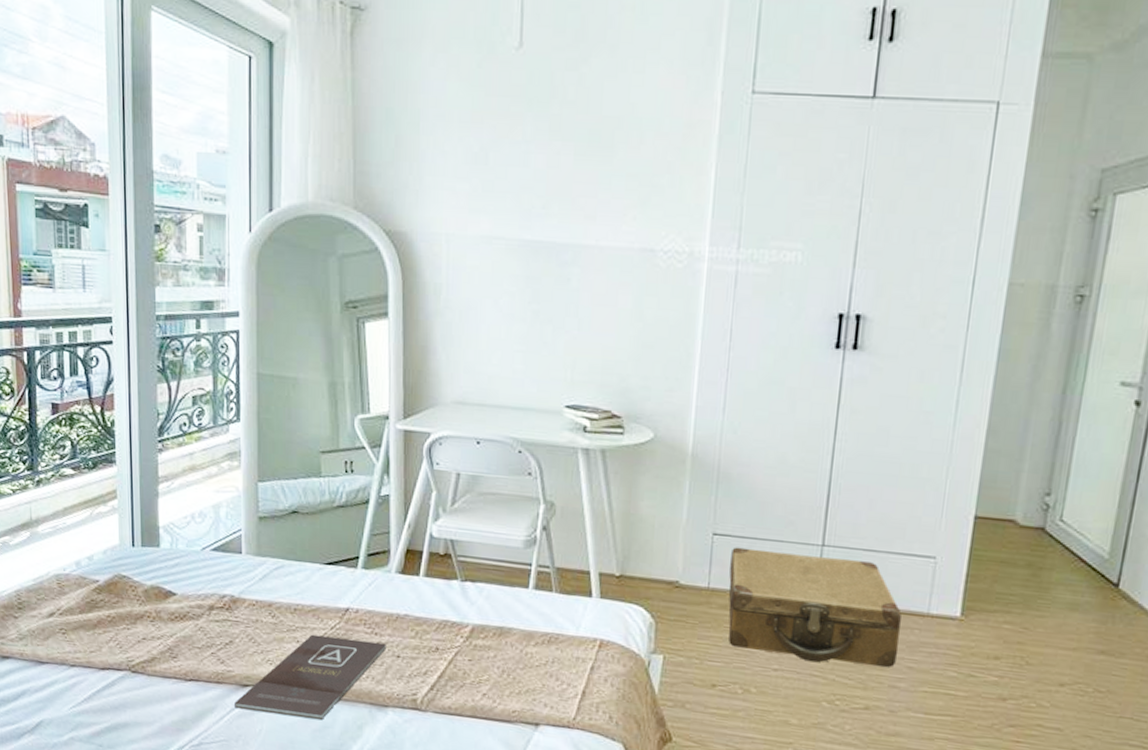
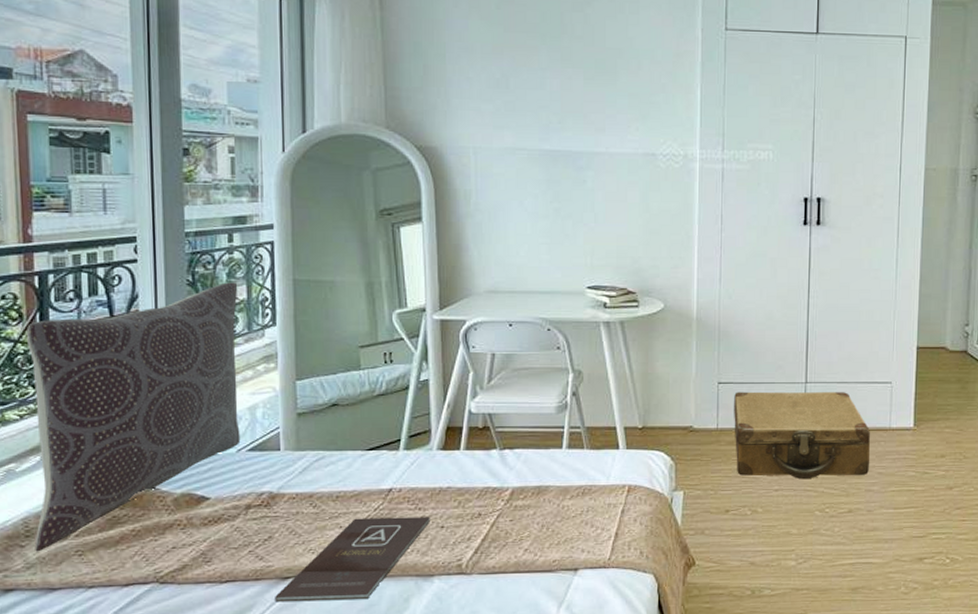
pillow: none [18,371,205,625] -> present [27,282,241,552]

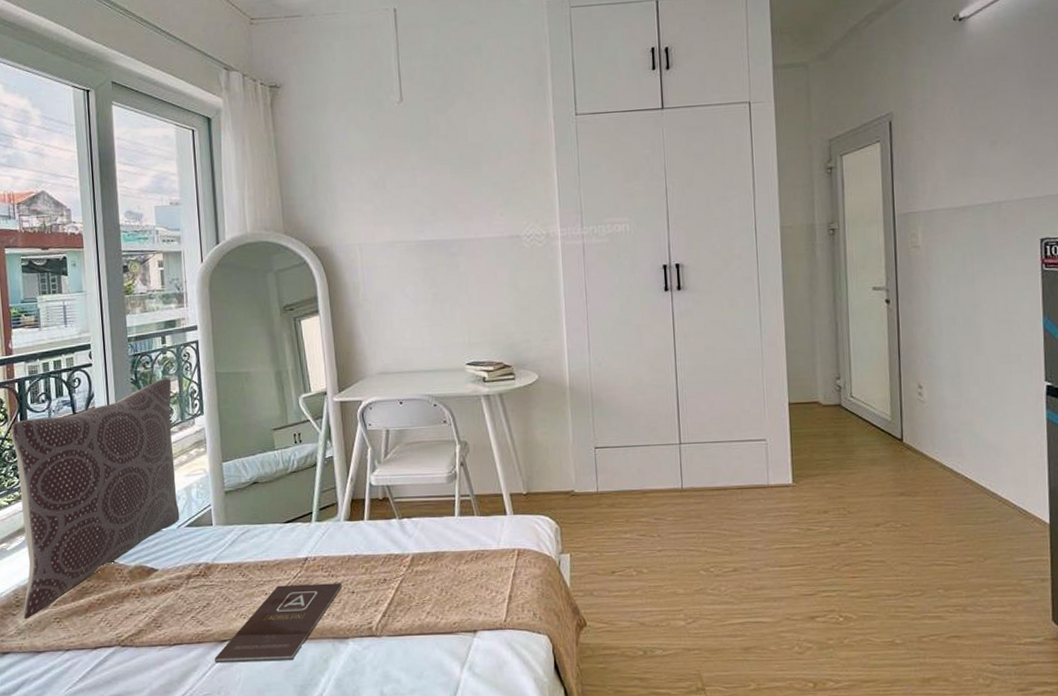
suitcase: present [734,391,870,480] -> none [611,451,751,540]

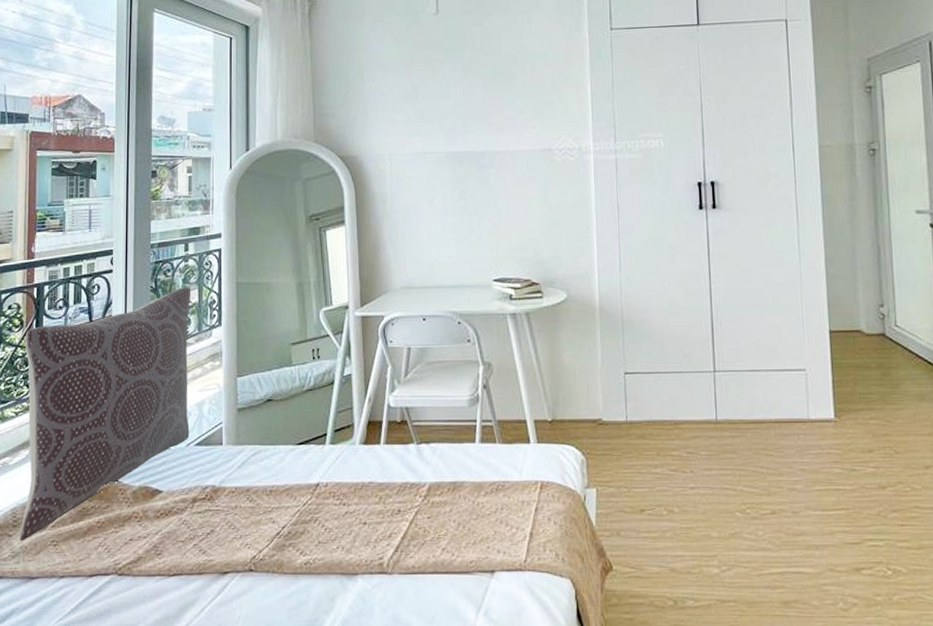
book: present [215,583,342,662] -> none [215,512,354,597]

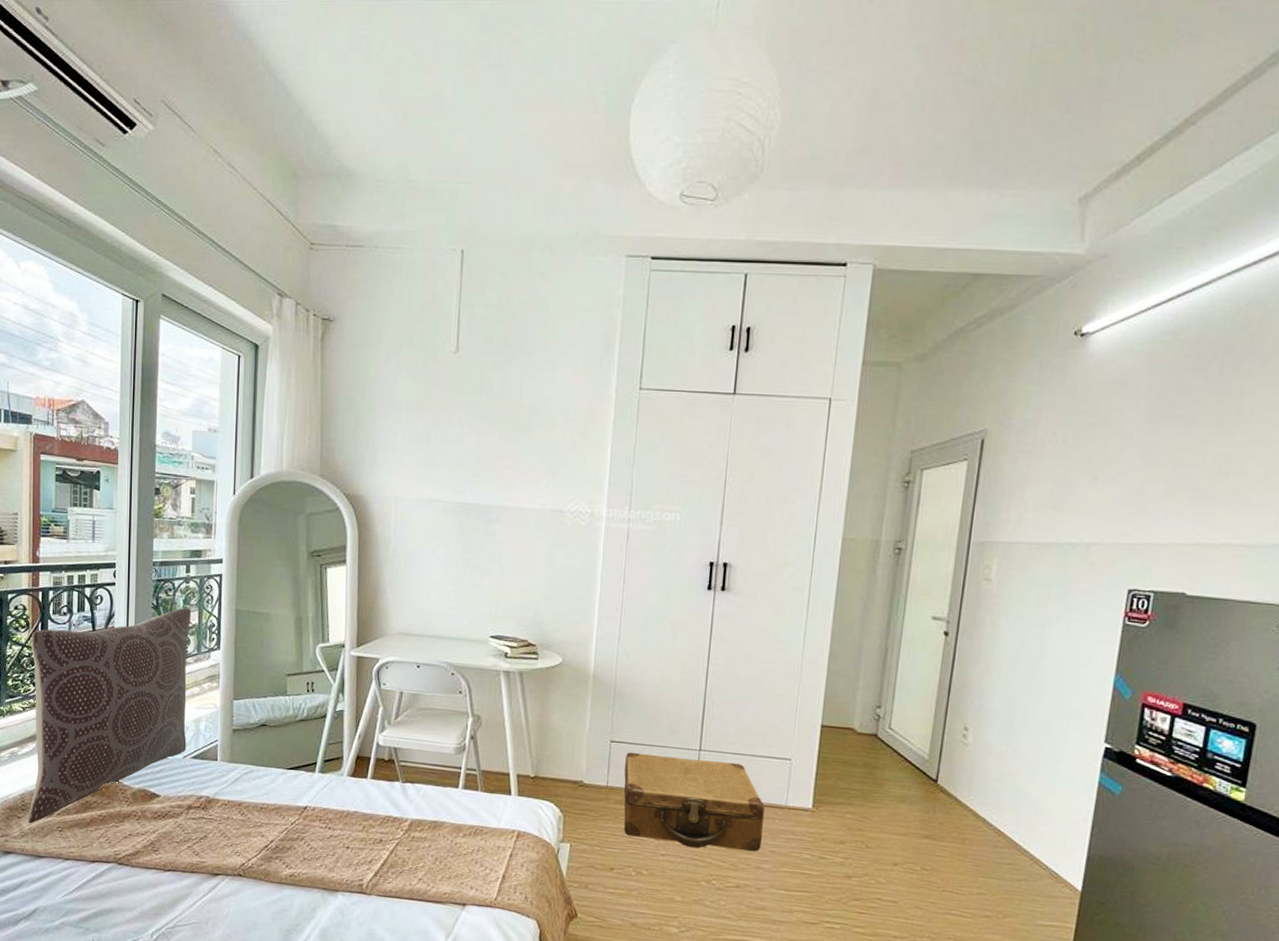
suitcase: none [641,381,790,477] -> present [624,752,765,851]

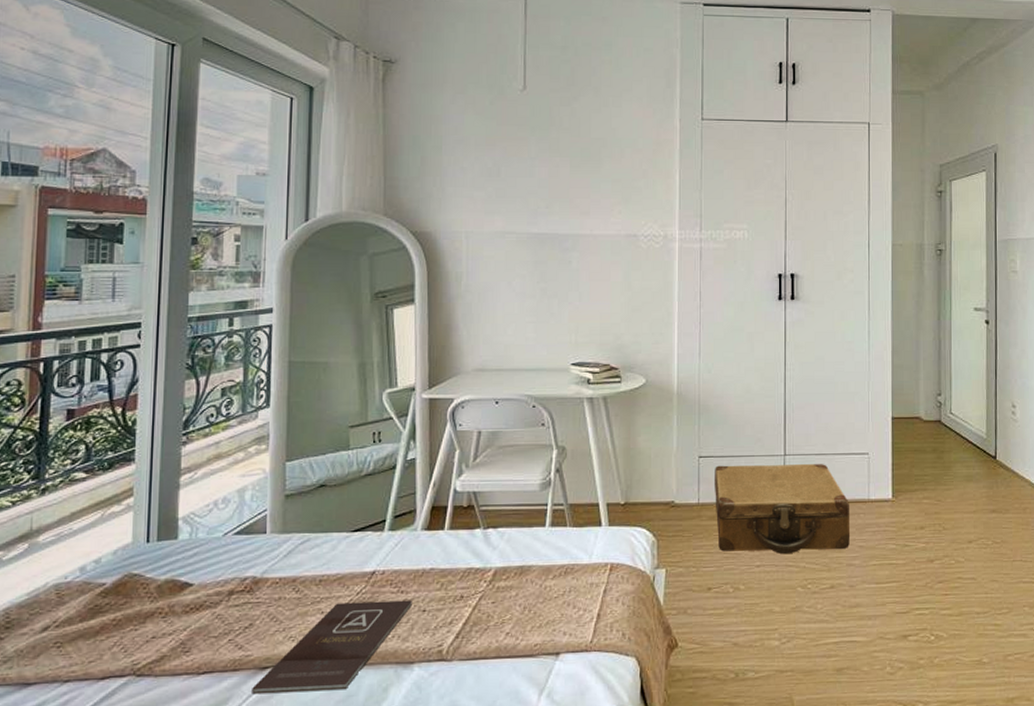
pillow: present [28,608,192,824] -> none [13,365,235,645]
book: none [206,829,338,903] -> present [252,600,412,693]

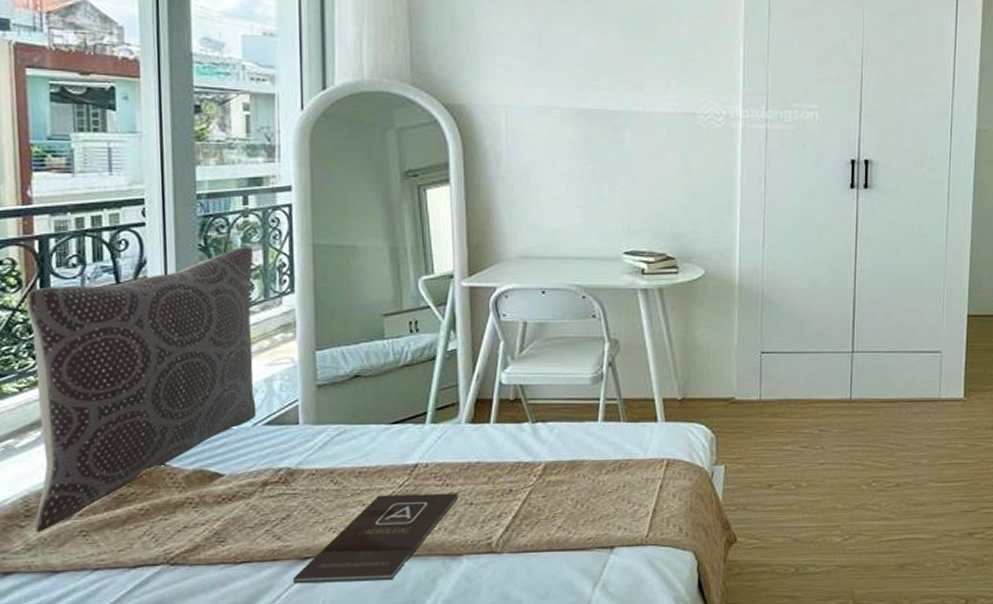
pillow: none [13,365,235,645] -> present [26,247,257,533]
suitcase: present [715,464,849,555] -> none [777,361,919,453]

